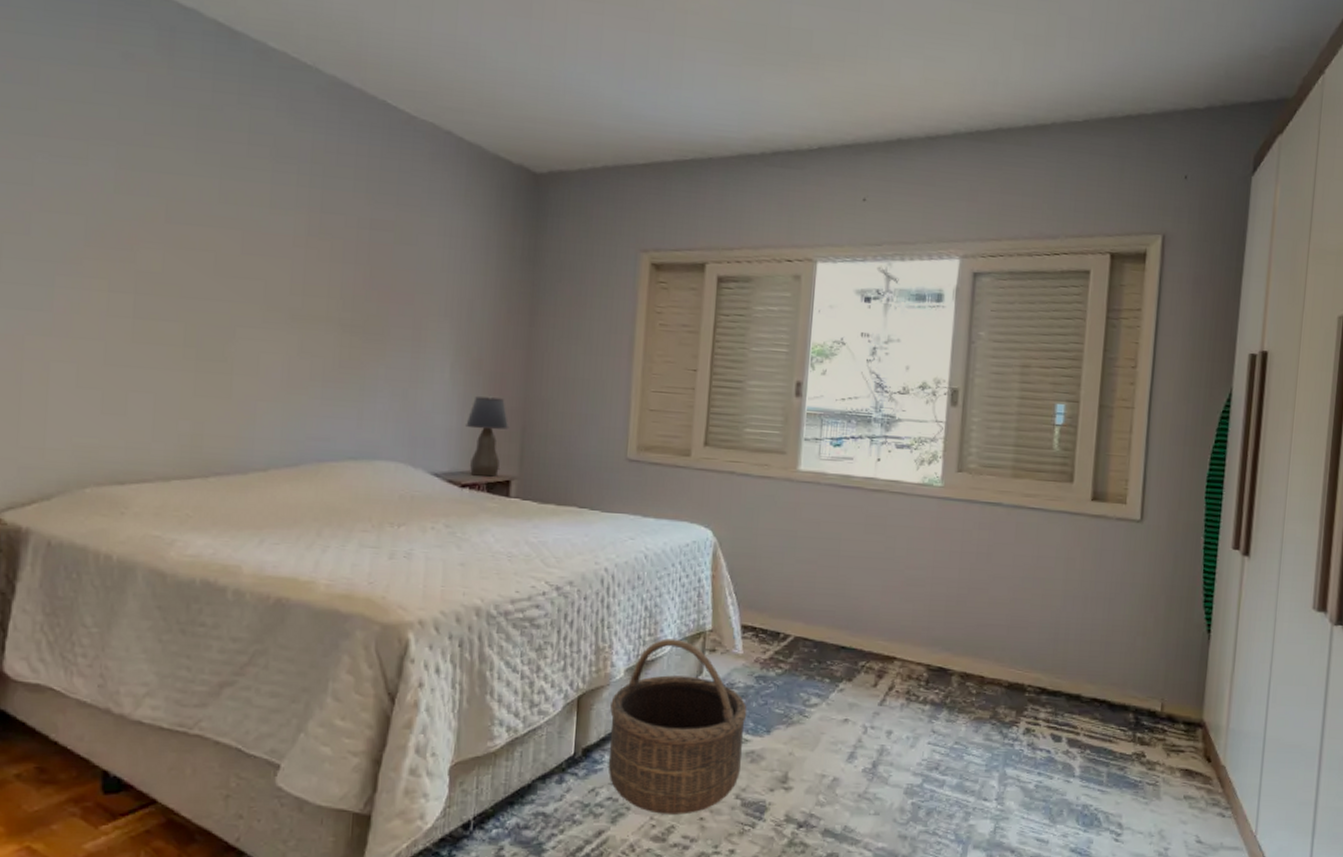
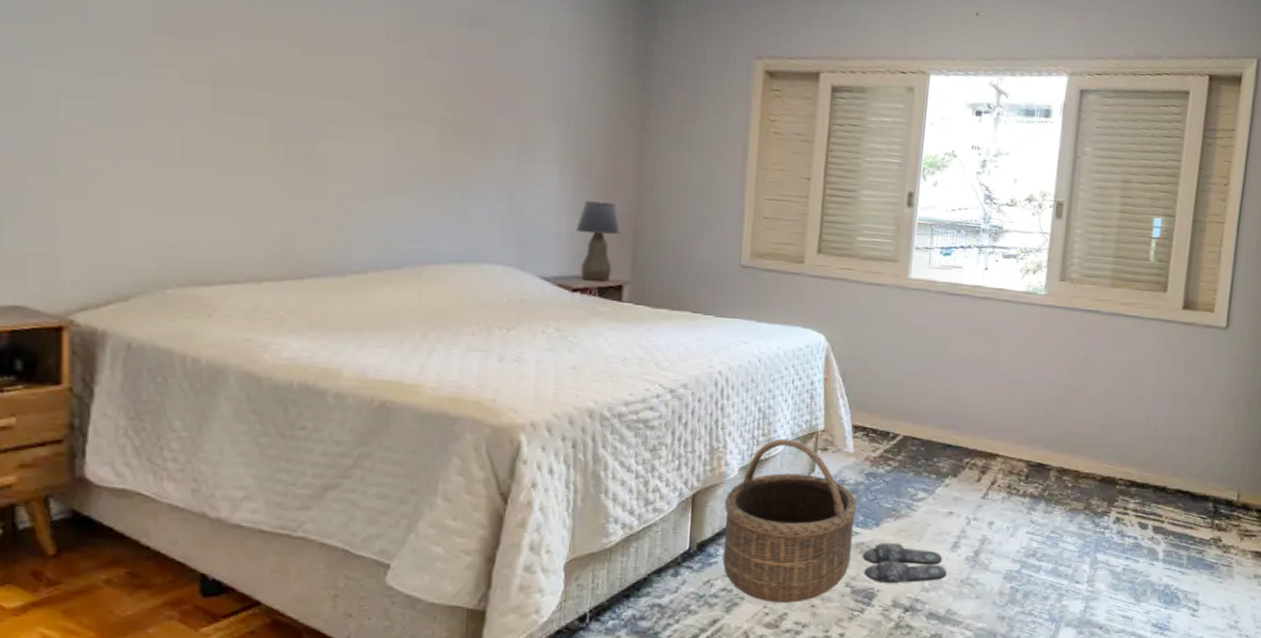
slippers: none [753,752,843,795] -> present [862,543,947,582]

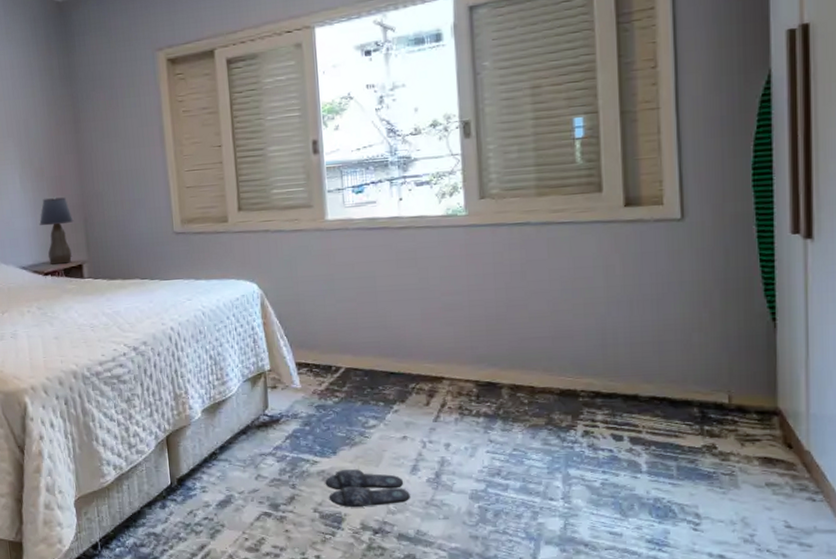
basket: present [722,438,858,603] -> none [194,380,315,529]

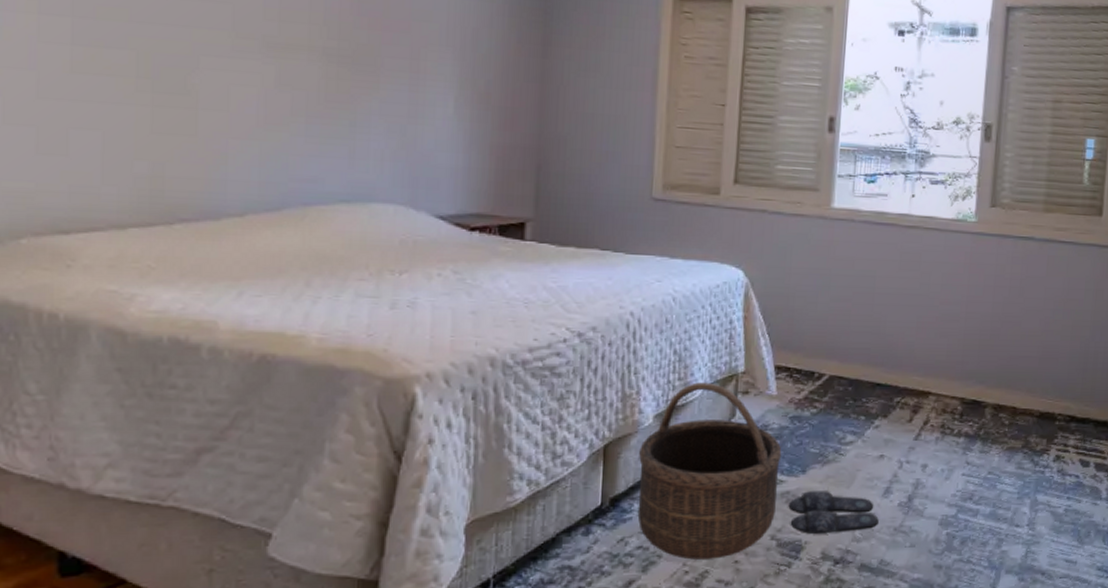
table lamp: present [39,197,74,265] -> none [473,133,523,219]
basket: none [194,380,315,529] -> present [637,382,782,560]

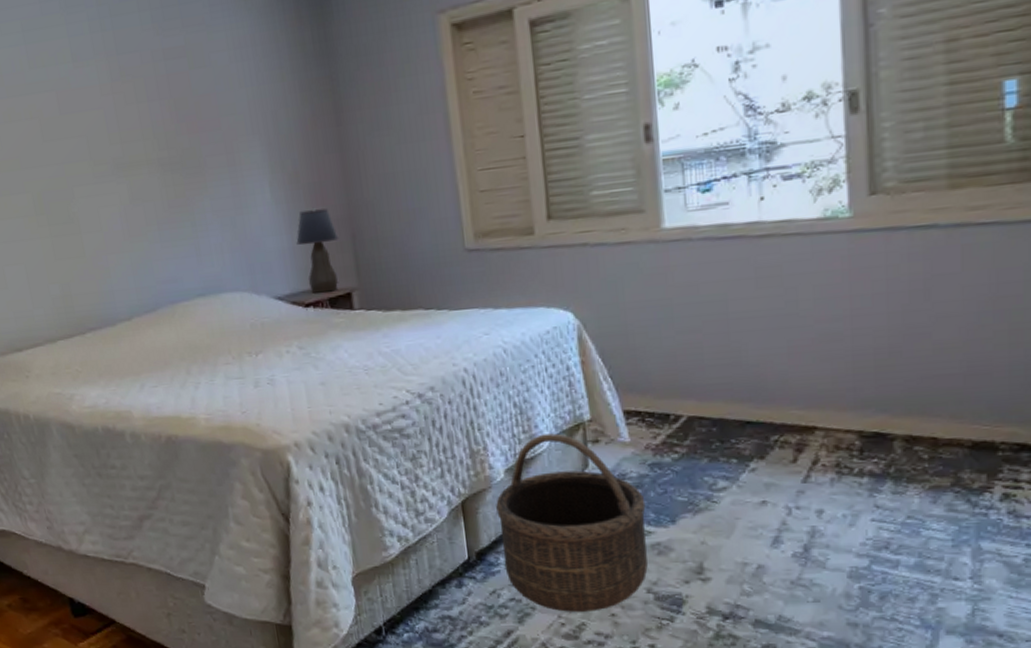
table lamp: none [473,133,523,219] -> present [296,208,339,293]
slippers: present [788,491,879,534] -> none [661,541,770,587]

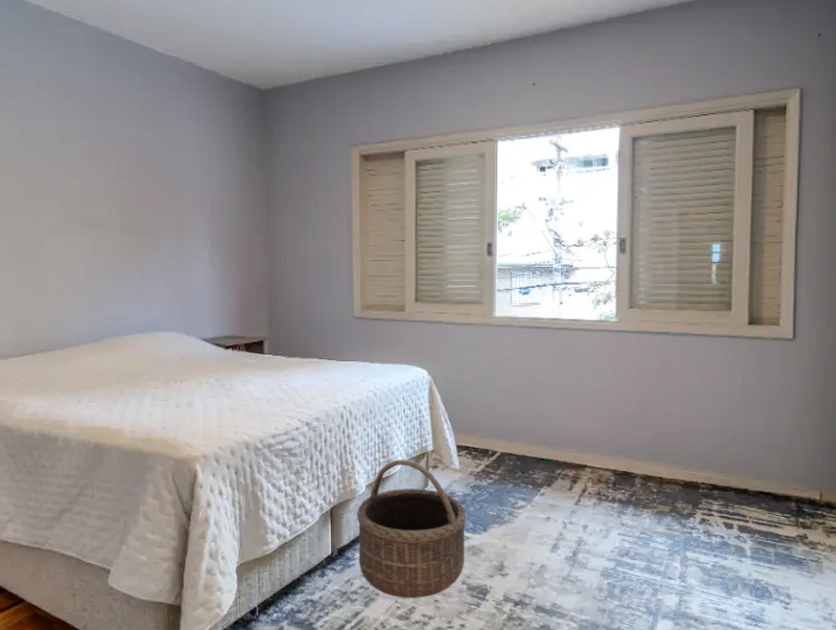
table lamp: present [296,208,339,293] -> none [225,274,259,339]

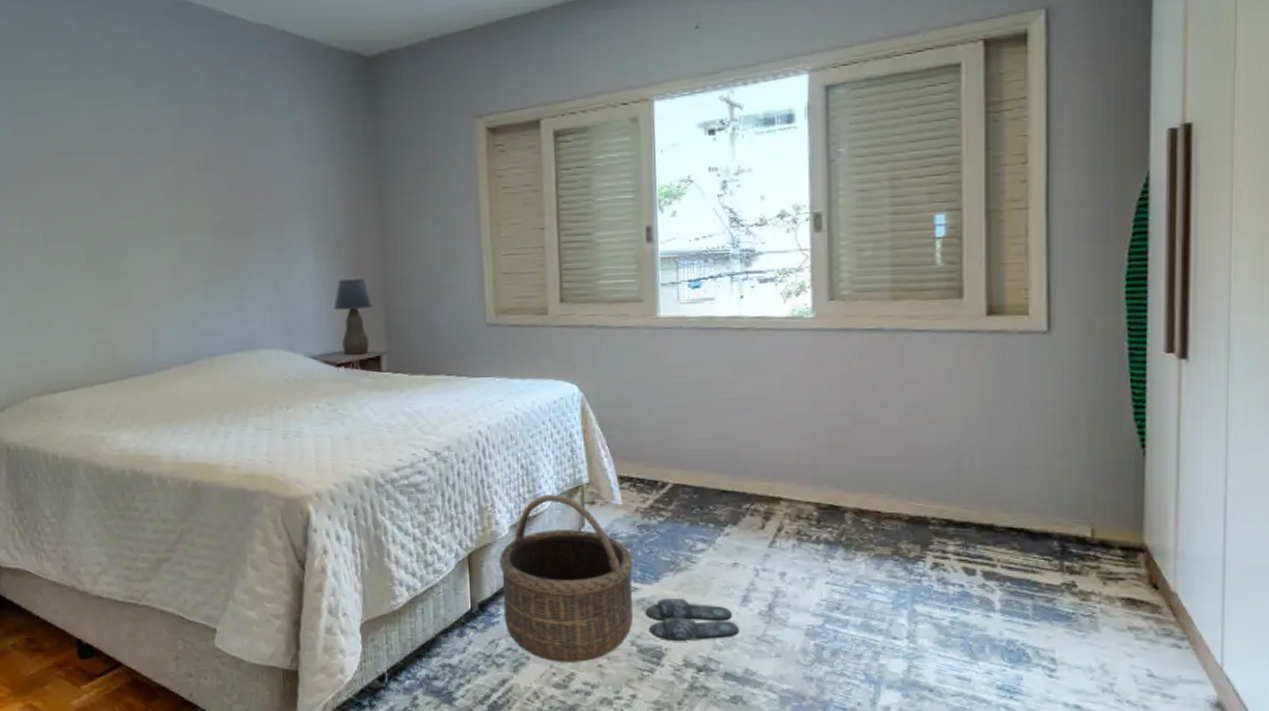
table lamp: none [225,274,259,339] -> present [334,278,373,355]
slippers: none [474,546,549,580] -> present [645,598,739,640]

